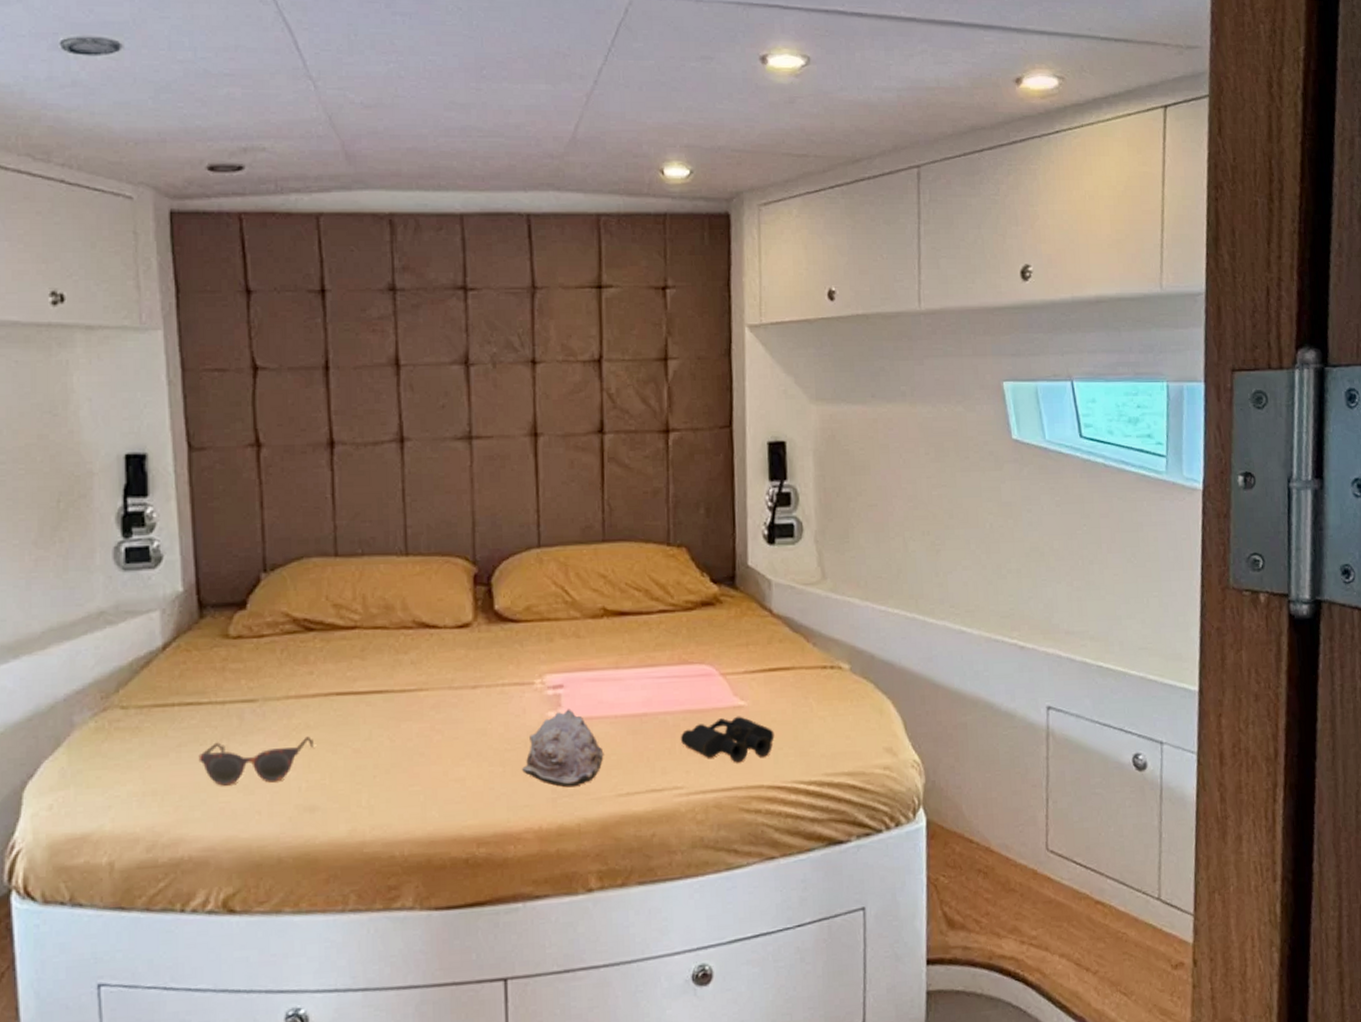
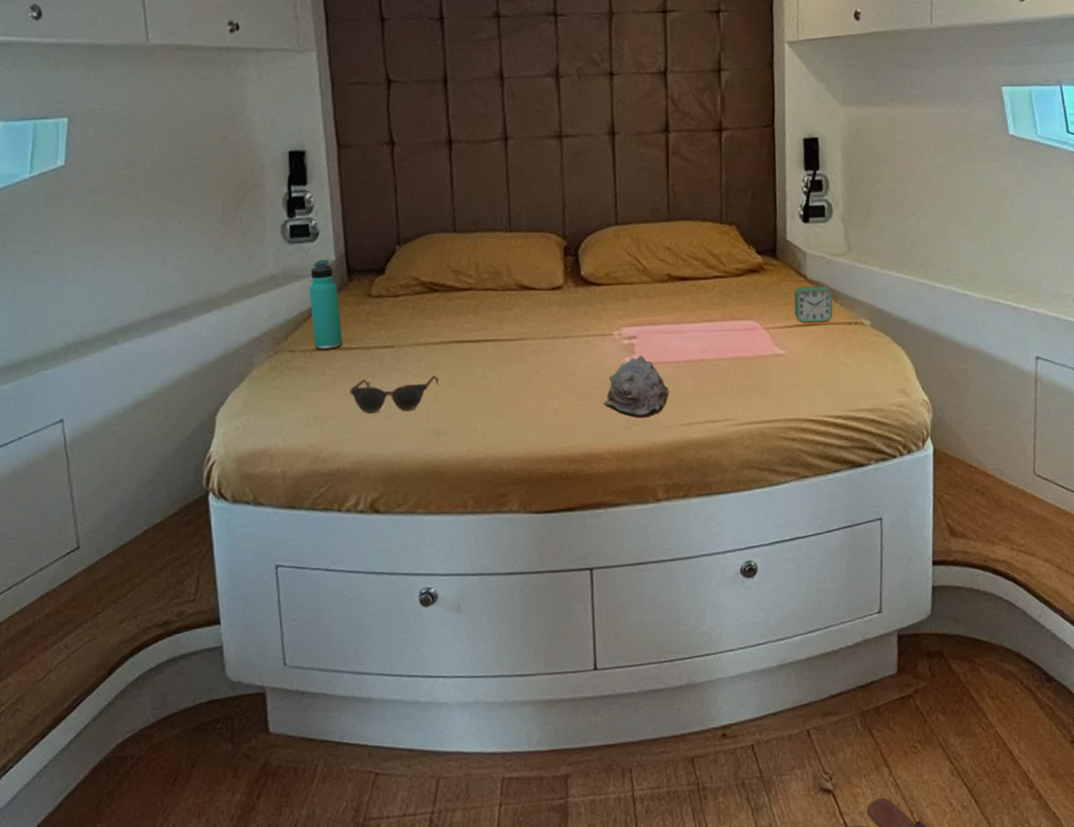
thermos bottle: none [148,591,191,706] -> present [309,259,343,350]
binoculars: present [680,716,775,763] -> none [731,362,808,400]
alarm clock: none [757,622,805,667] -> present [794,286,833,322]

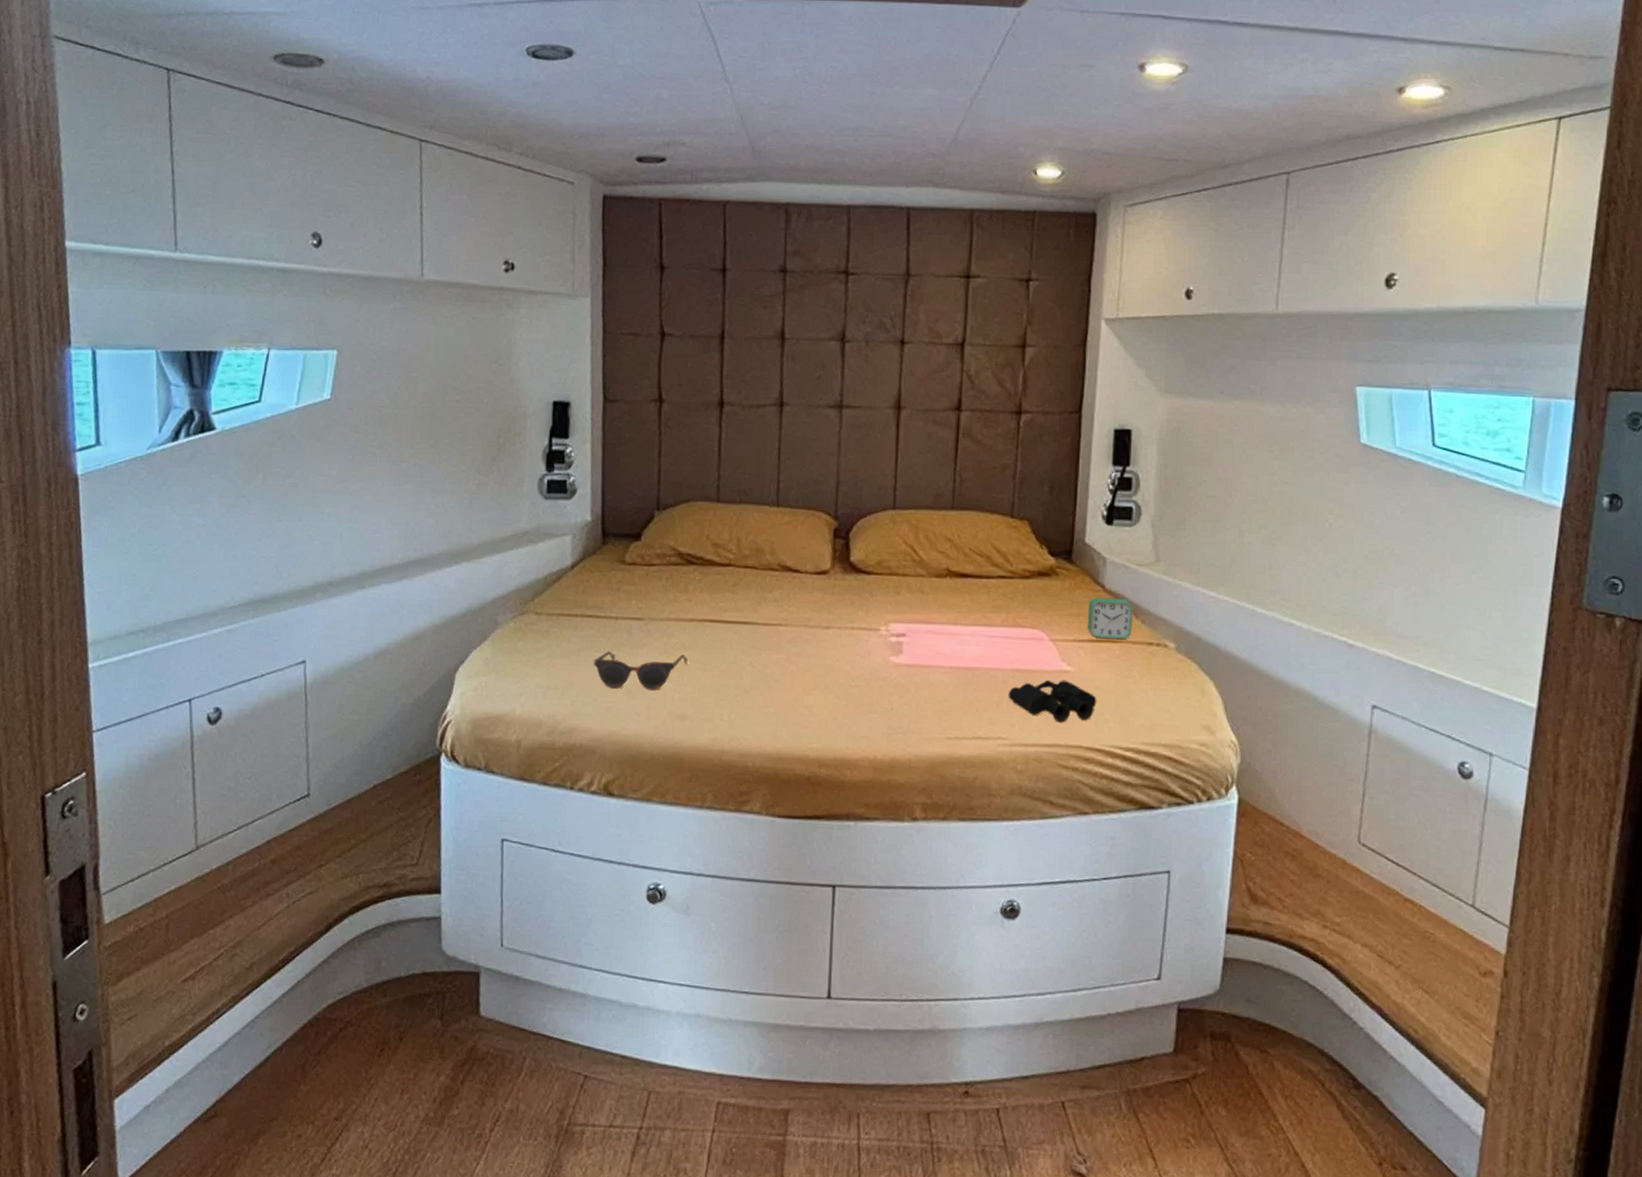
thermos bottle: present [309,259,343,350] -> none [561,519,591,616]
seashell: present [603,355,669,418] -> none [862,656,937,726]
binoculars: none [731,362,808,400] -> present [1008,680,1097,723]

